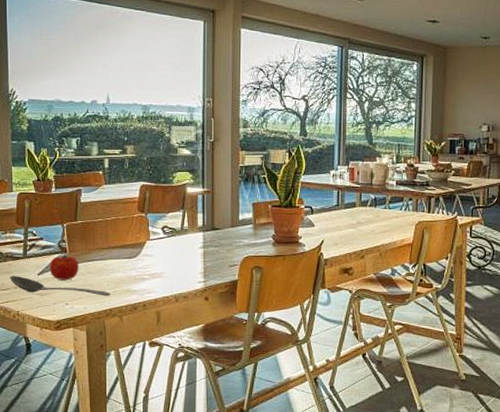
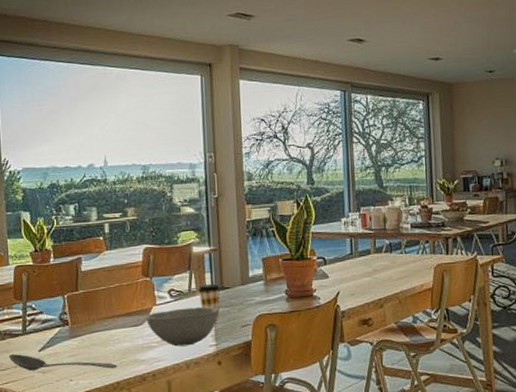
fruit: present [49,253,79,280] -> none [51,326,82,355]
bowl: none [139,245,208,281] -> present [145,307,219,347]
coffee cup: none [189,223,212,258] -> present [197,283,221,320]

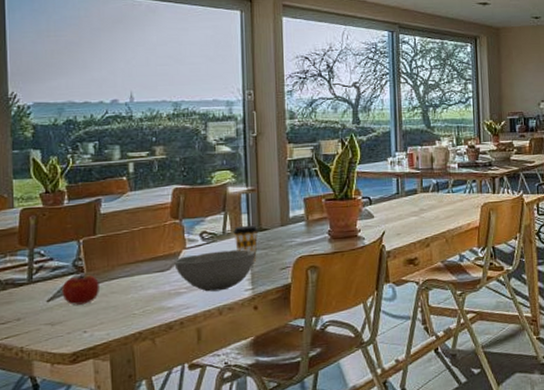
stirrer: present [8,354,117,371] -> none [10,305,140,323]
fruit: none [51,326,82,355] -> present [62,273,99,305]

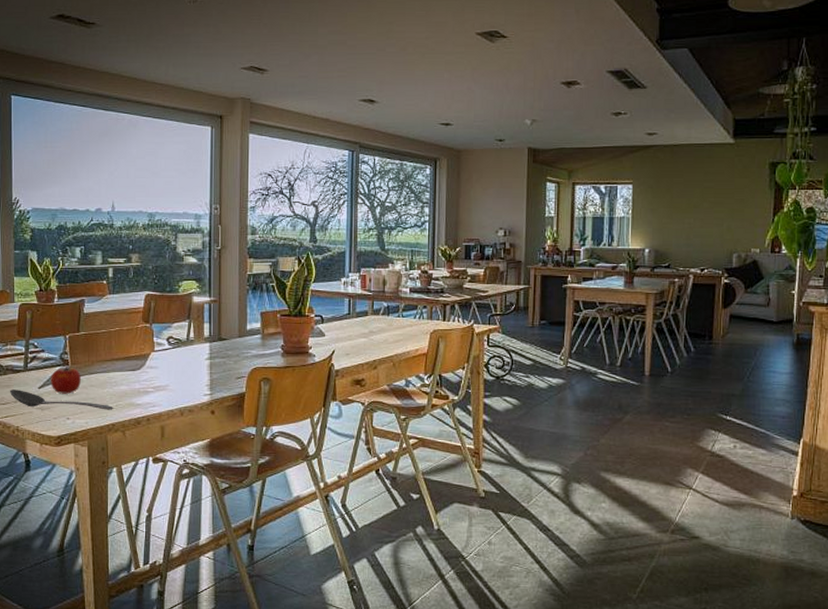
stirrer: none [10,305,140,323] -> present [9,389,113,410]
bowl: present [173,249,256,292] -> none [143,356,215,393]
coffee cup: present [232,225,259,263] -> none [195,334,219,370]

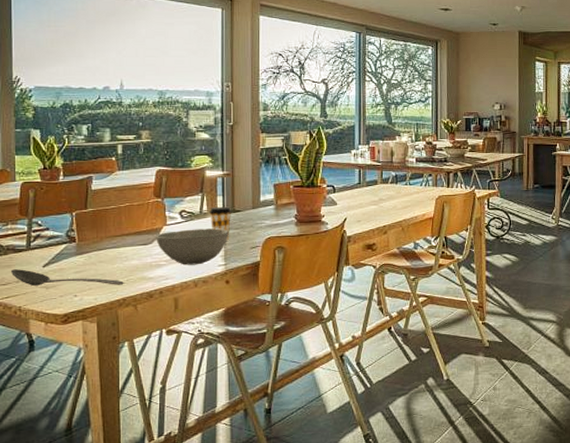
fruit: present [51,365,81,394] -> none [56,242,89,271]
bowl: none [143,356,215,393] -> present [155,228,229,265]
coffee cup: none [195,334,219,370] -> present [208,206,232,241]

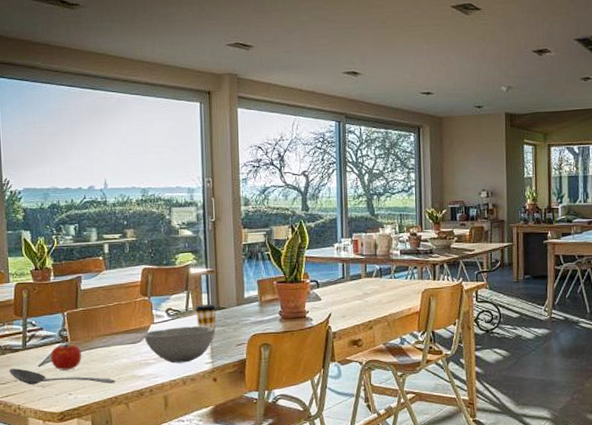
fruit: none [56,242,89,271] -> present [50,342,81,370]

